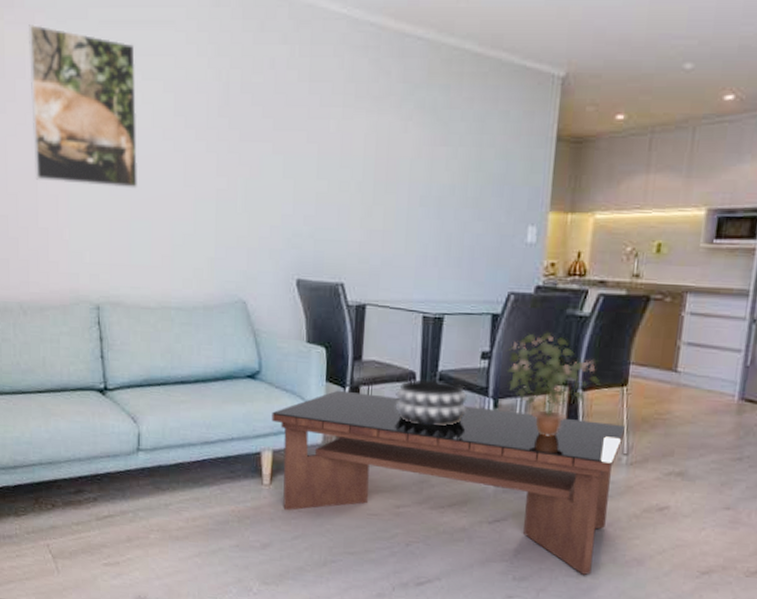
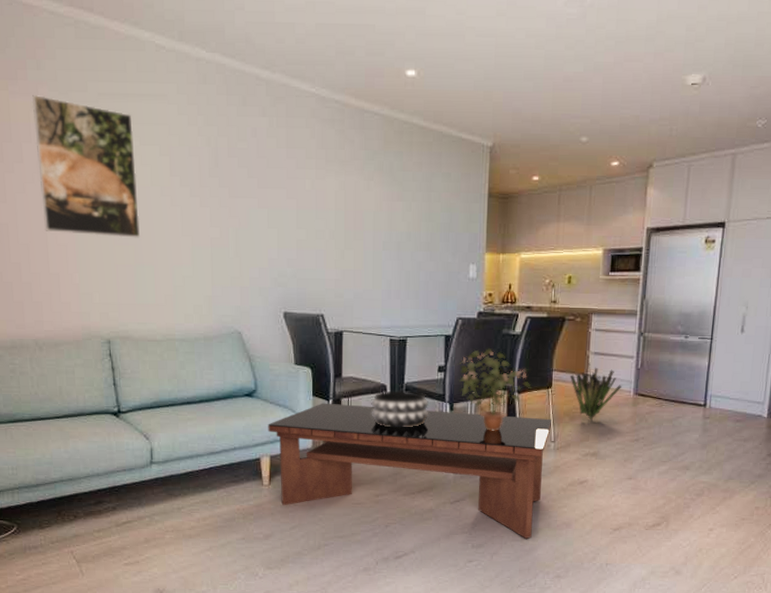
decorative plant: none [653,355,722,430] -> present [570,362,621,420]

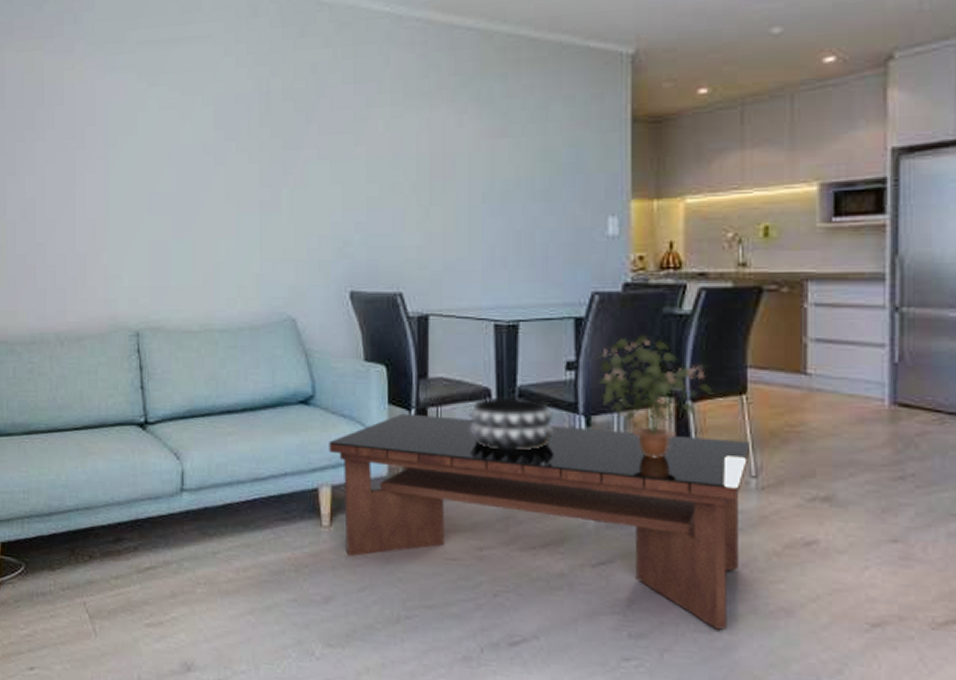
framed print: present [32,95,140,238] -> none [66,51,178,207]
decorative plant: present [570,362,621,420] -> none [777,354,867,445]

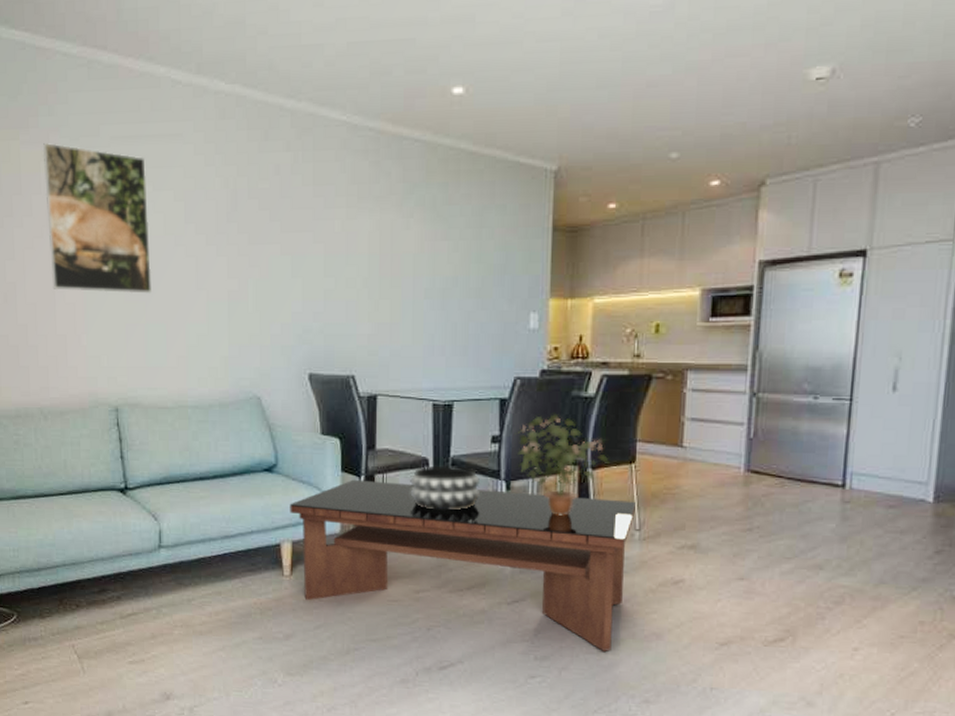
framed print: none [66,51,178,207] -> present [42,143,152,294]

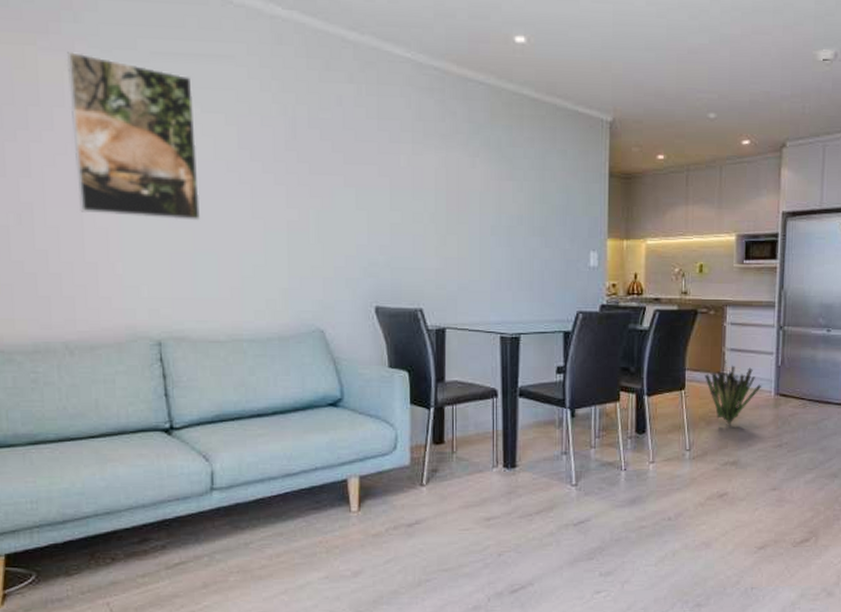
coffee table: present [290,479,636,652] -> none [356,412,686,563]
decorative bowl: present [410,465,481,511] -> none [479,396,547,439]
potted plant: present [515,413,609,516] -> none [578,344,662,440]
decorative plant: none [659,430,728,504] -> present [705,360,761,425]

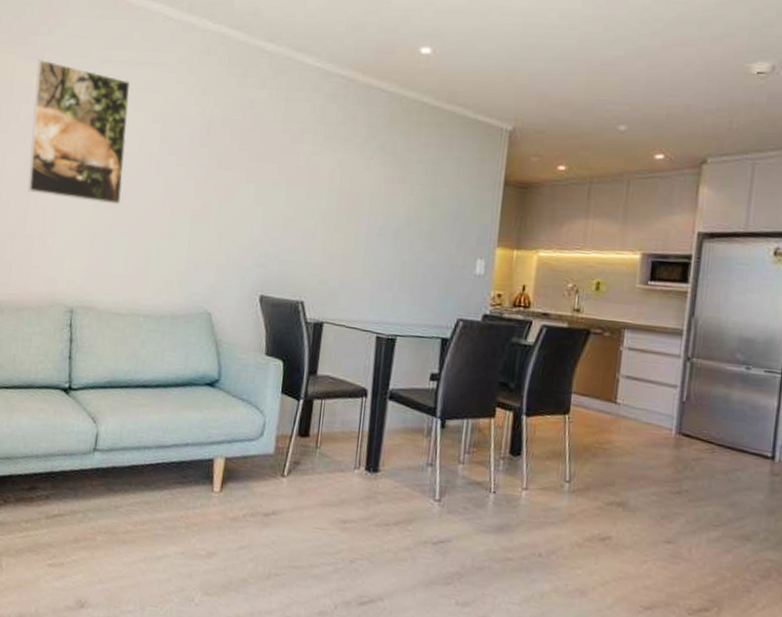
decorative plant: present [705,360,761,425] -> none [593,387,660,461]

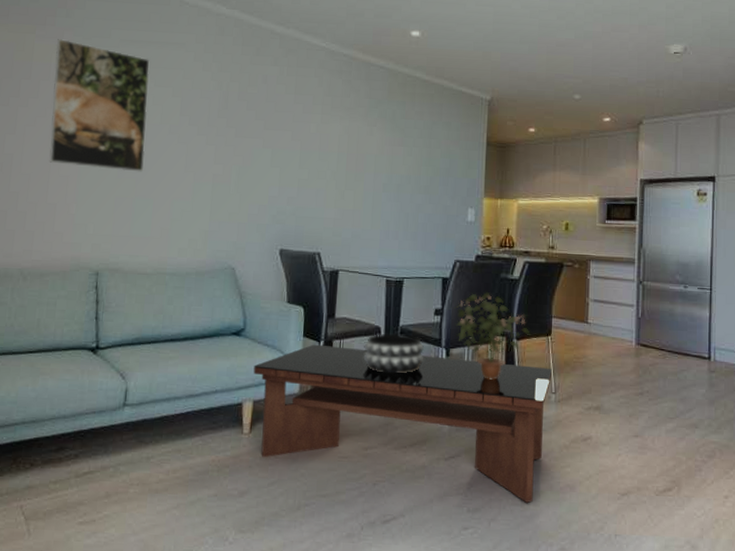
coffee table: none [226,402,567,604] -> present [253,344,552,503]
decorative bowl: none [346,395,417,444] -> present [363,333,425,374]
potted plant: none [452,357,544,460] -> present [454,291,530,380]

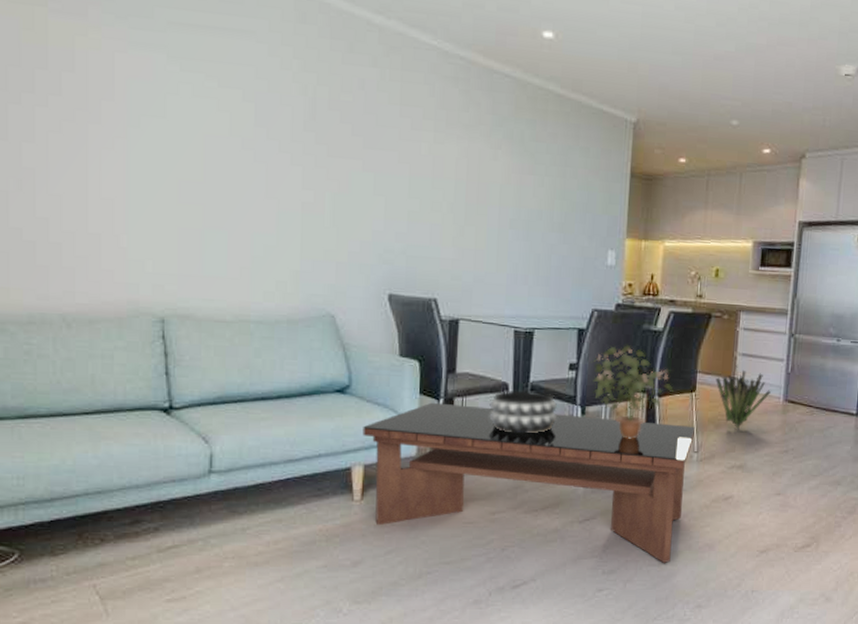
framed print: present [49,39,150,172] -> none [78,16,213,197]
decorative plant: none [570,309,623,371] -> present [716,364,771,429]

